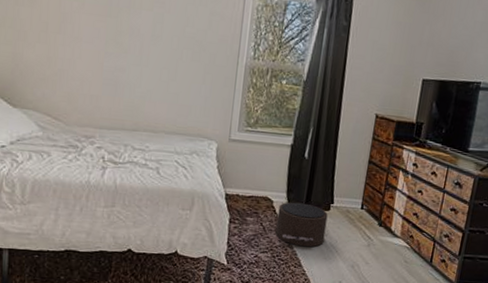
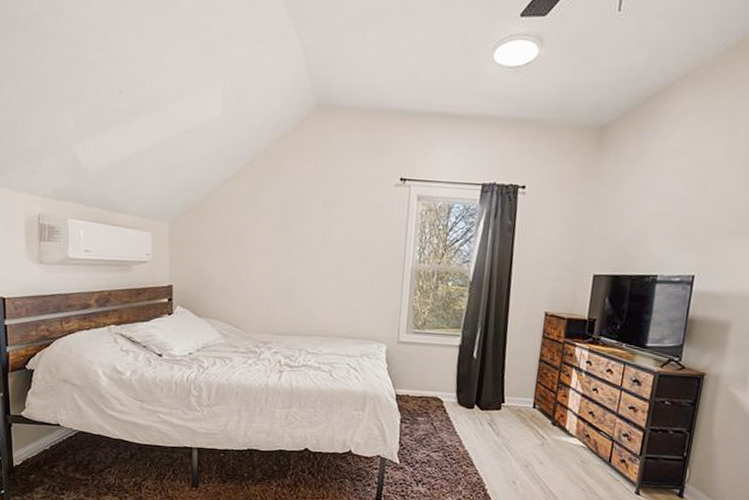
pouf: present [275,202,328,247] -> none [446,401,499,447]

